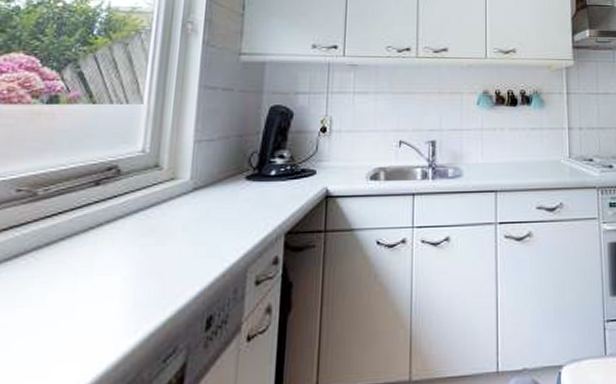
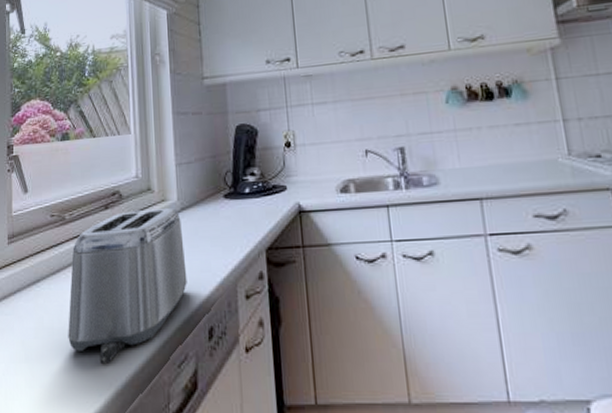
toaster: none [17,188,192,364] -> present [68,208,187,363]

